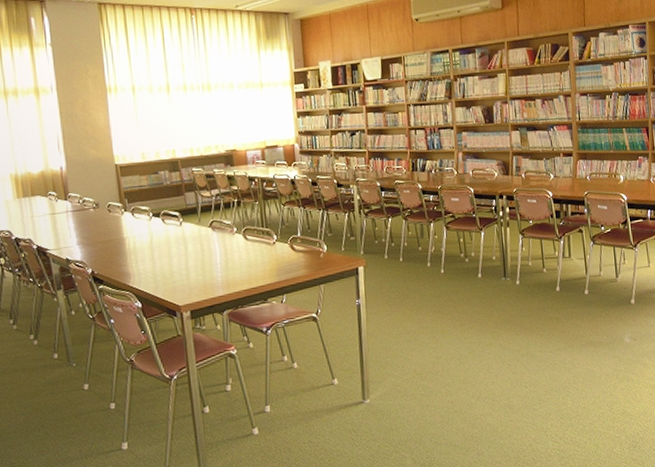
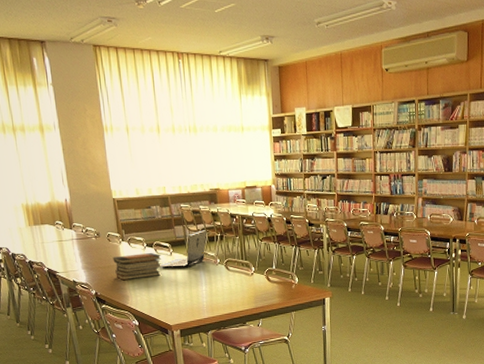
book stack: none [113,223,170,255] -> present [113,253,162,280]
laptop computer: none [167,196,222,240] -> present [159,230,207,268]

